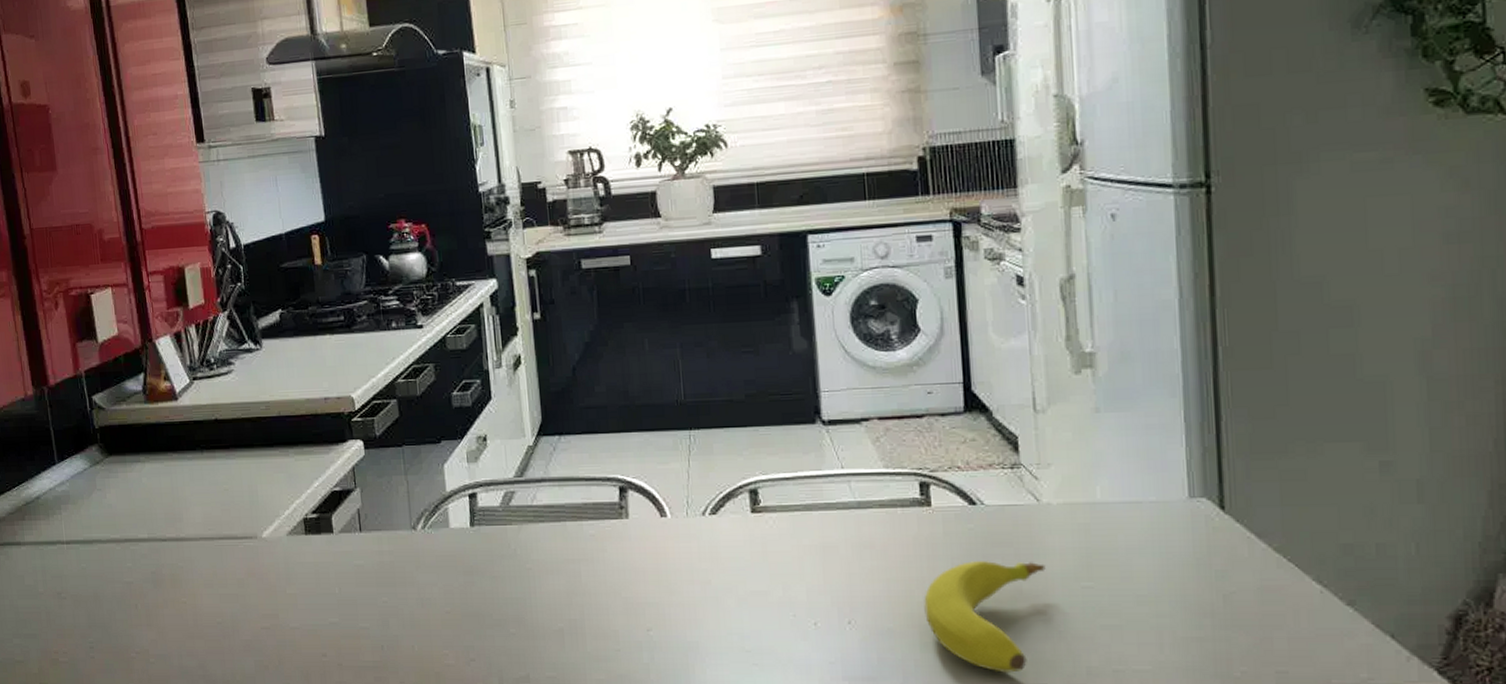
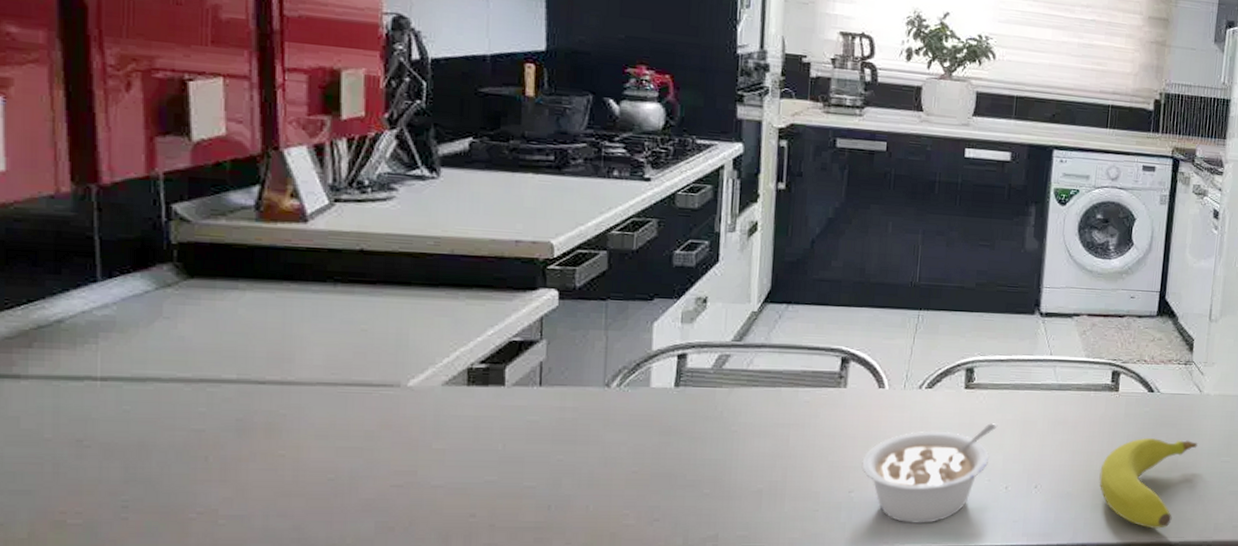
legume: none [655,550,794,665] -> present [862,423,998,523]

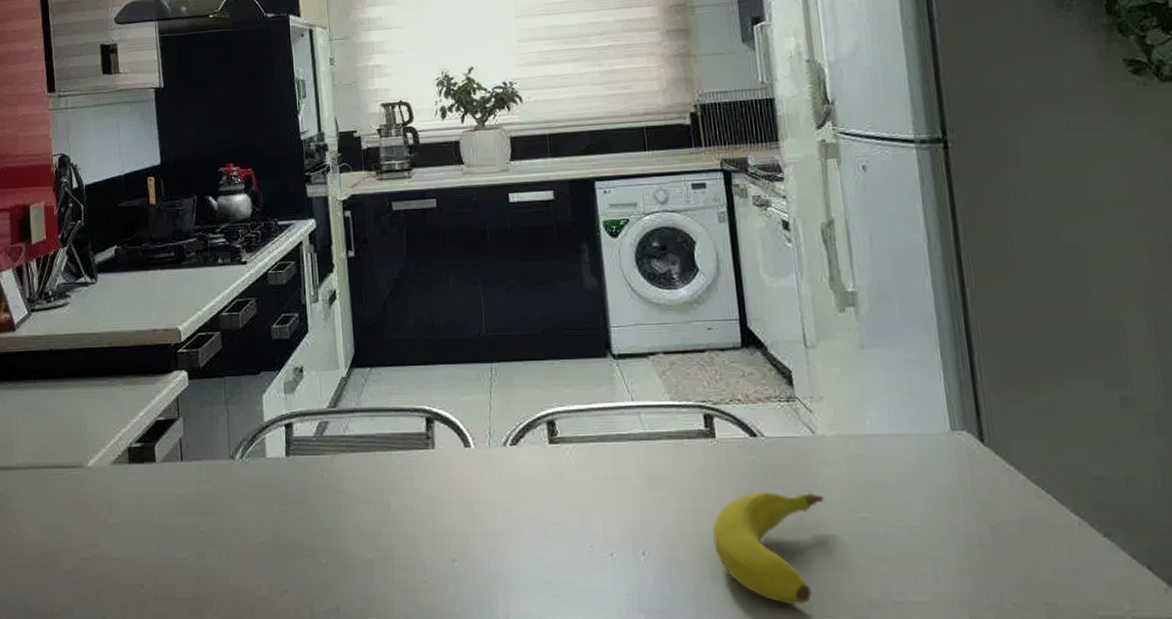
legume: present [862,423,998,523] -> none [460,481,590,596]

